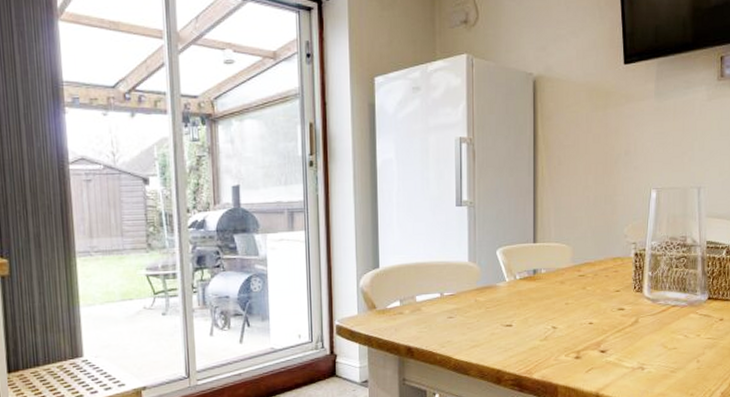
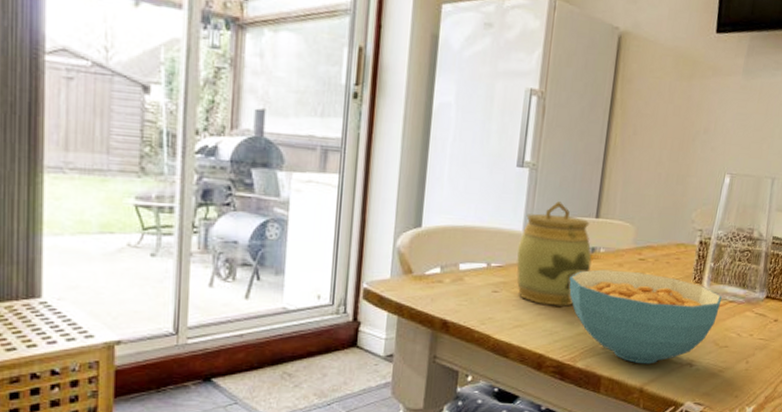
jar: none [465,232,535,325] -> present [516,201,592,307]
cereal bowl: none [516,287,664,371] -> present [569,269,722,364]

